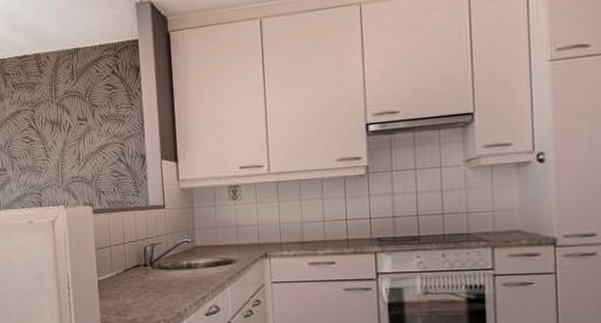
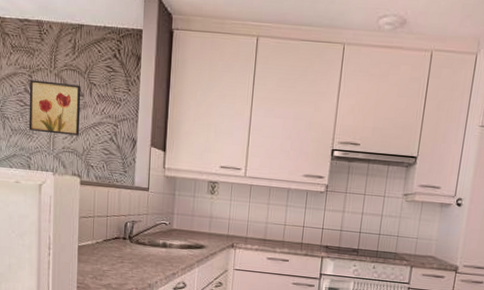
wall art: none [32,110,87,166] -> present [29,79,81,136]

